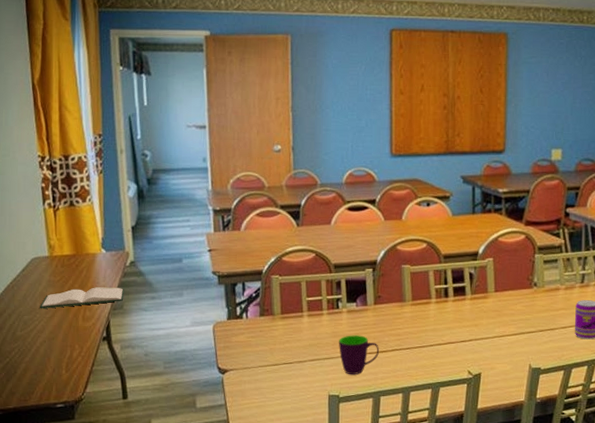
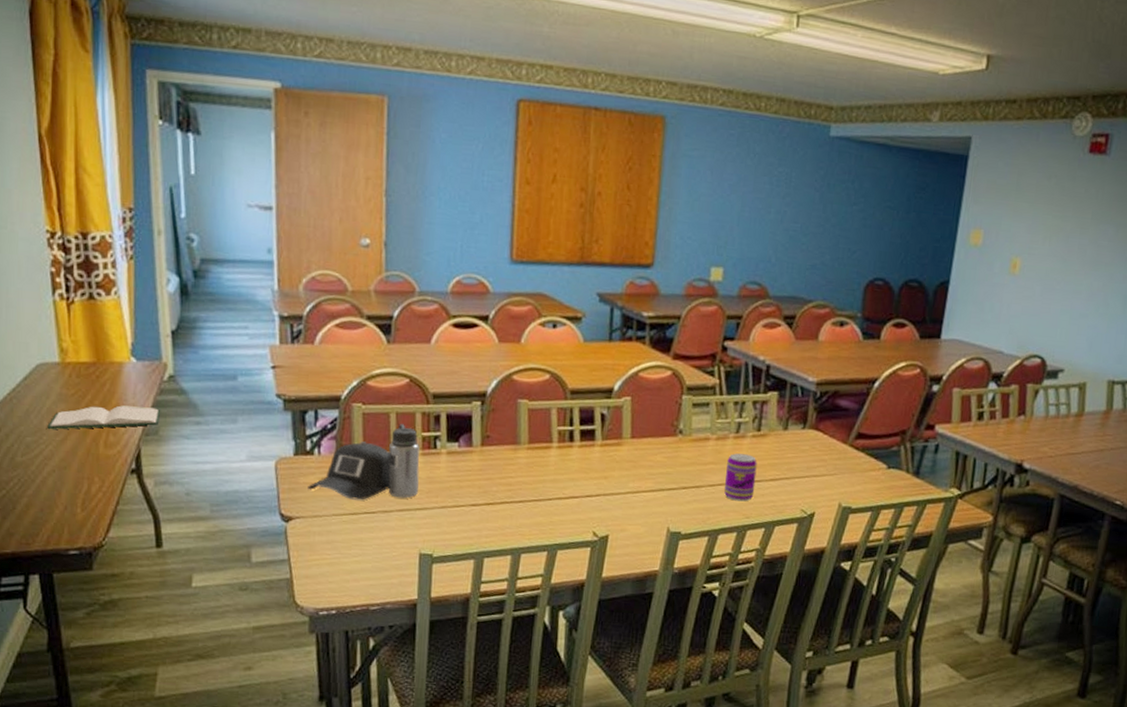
water bottle: none [239,289,326,353] -> present [308,423,420,500]
mug: present [339,335,379,375] -> none [434,481,485,531]

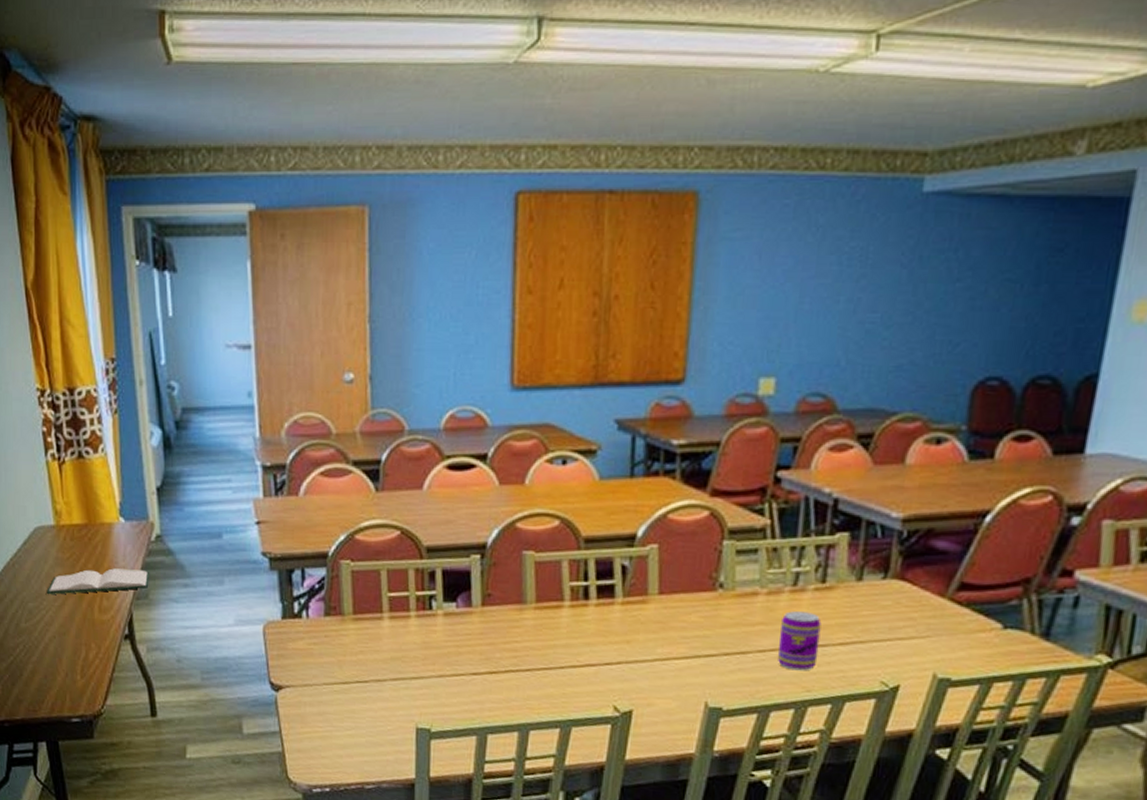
water bottle: present [308,423,420,500] -> none [297,581,414,668]

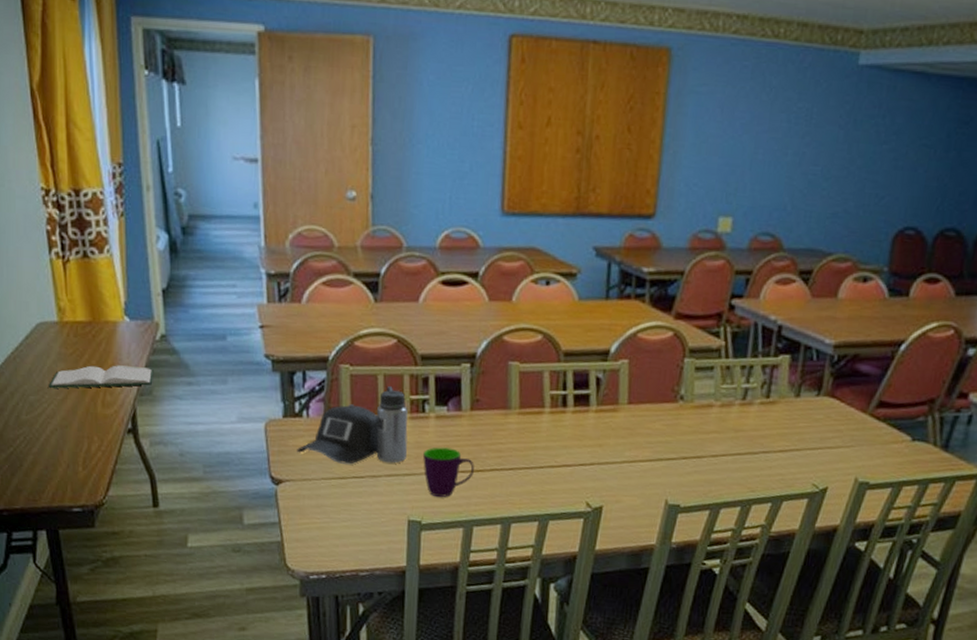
water bottle: none [297,581,414,668] -> present [297,385,408,464]
mug: none [431,647,487,703] -> present [423,447,474,498]
beverage can: present [777,611,821,671] -> none [727,422,765,474]

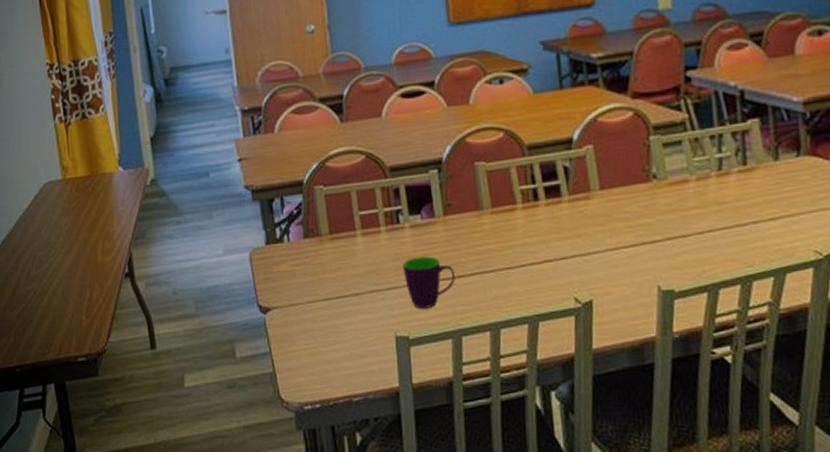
hardback book: present [49,365,155,389] -> none [55,212,147,243]
water bottle: present [297,385,408,464] -> none [281,200,388,285]

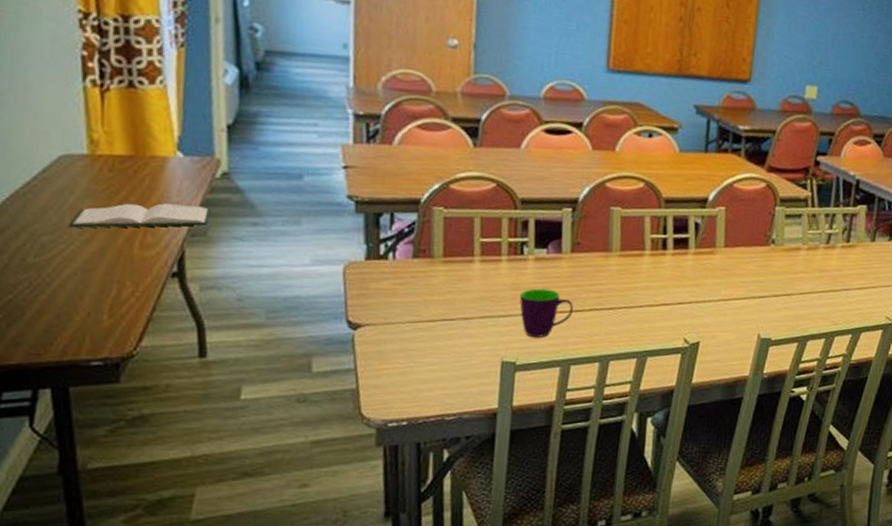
hardback book: none [55,212,147,243] -> present [69,203,212,228]

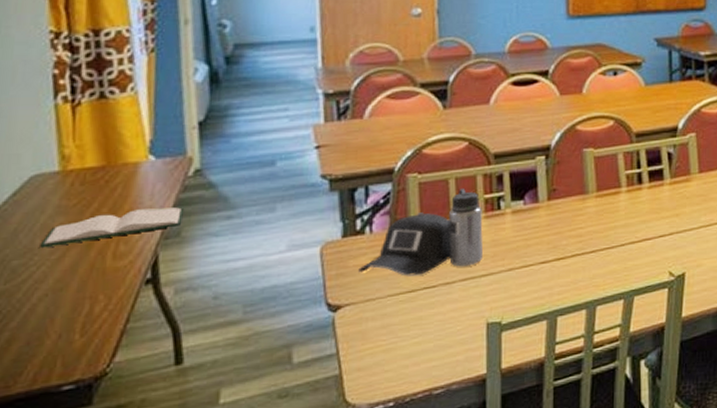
water bottle: none [380,228,505,307] -> present [358,187,484,276]
mug: present [519,288,573,338] -> none [500,241,555,294]

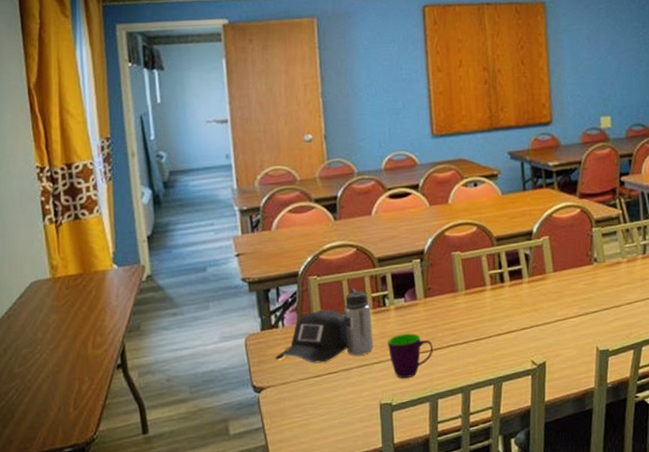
hardback book: present [40,207,185,249] -> none [41,306,142,340]
mug: none [500,241,555,294] -> present [388,333,433,379]

